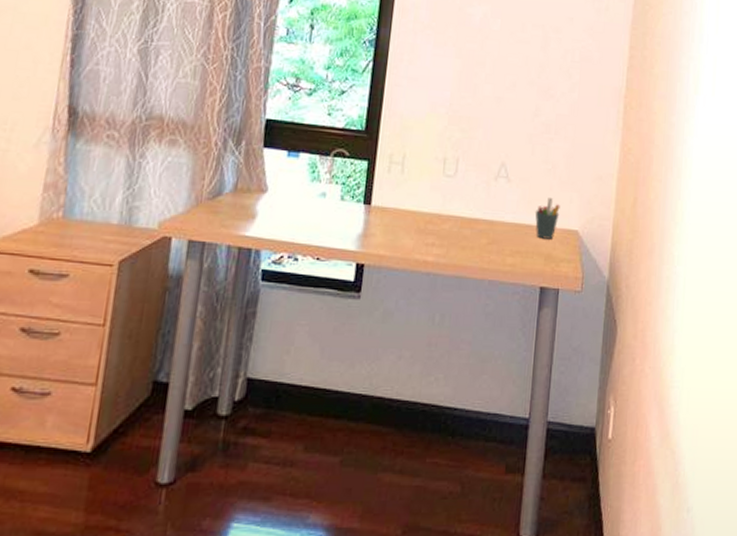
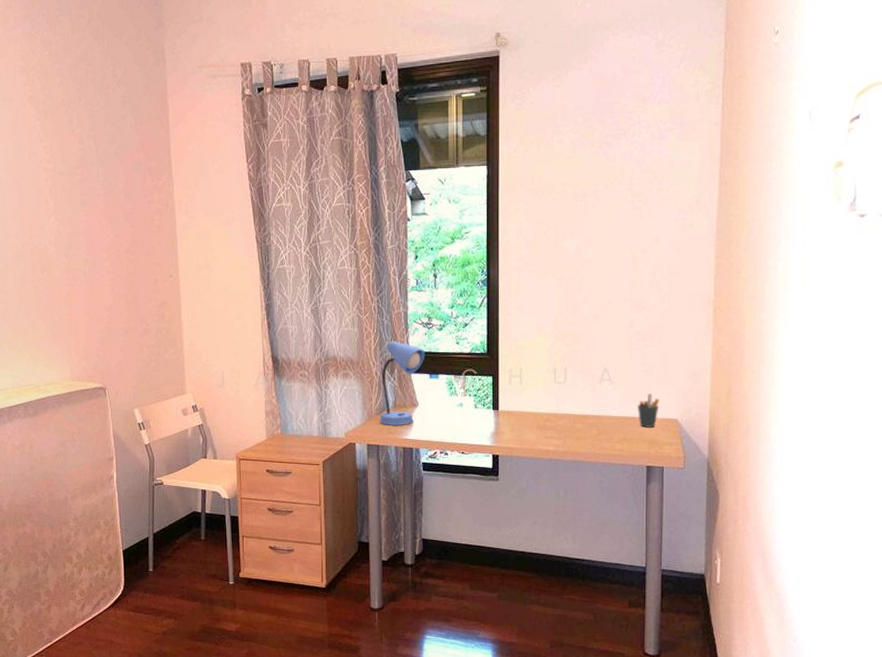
desk lamp: none [210,102,286,217] -> present [379,340,425,425]

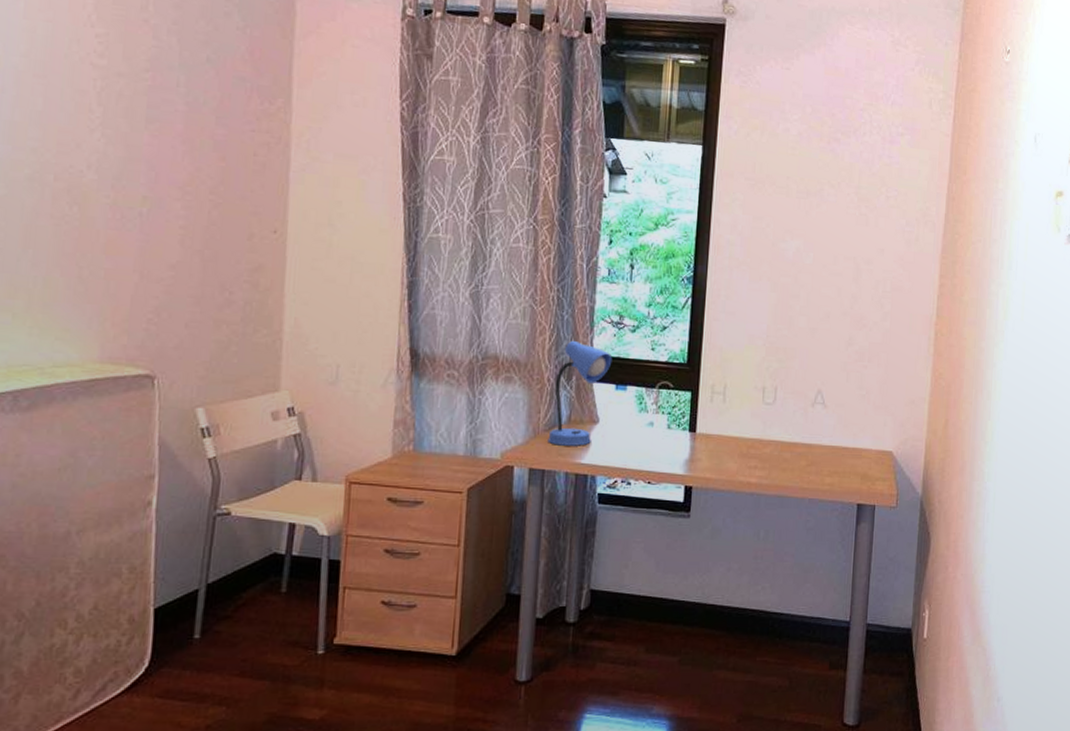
pen holder: present [637,394,659,428] -> none [851,422,875,460]

